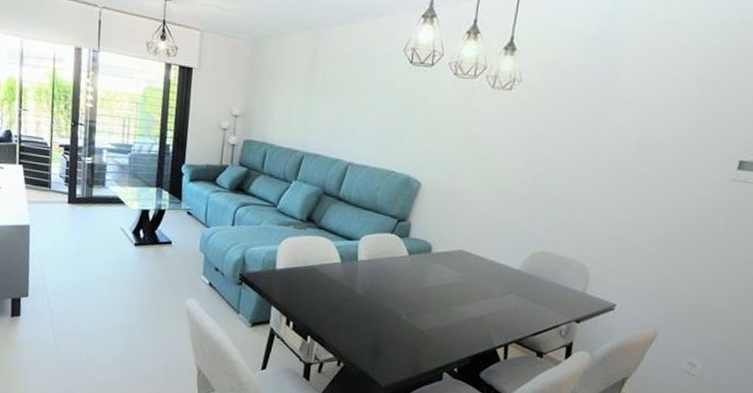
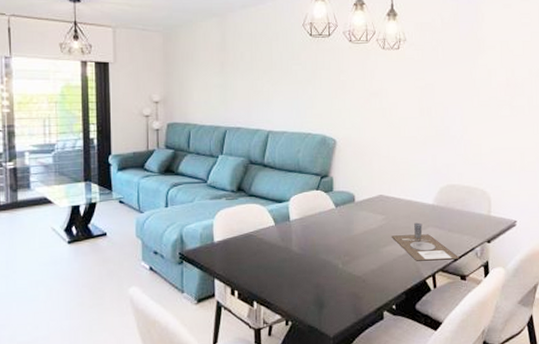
place setting: none [465,286,540,334] -> present [391,222,459,261]

